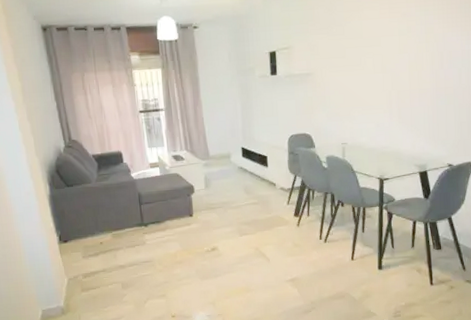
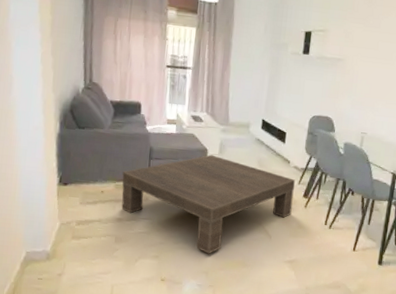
coffee table: none [117,190,286,285] -> present [121,154,295,254]

